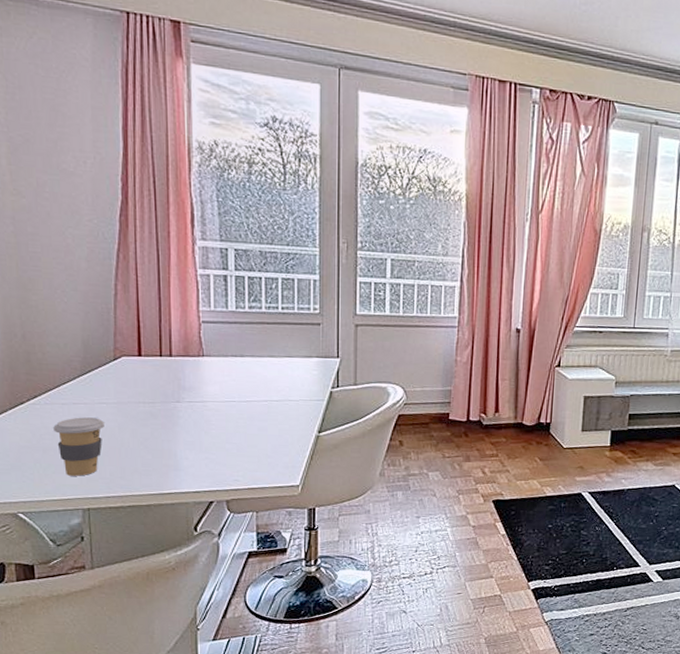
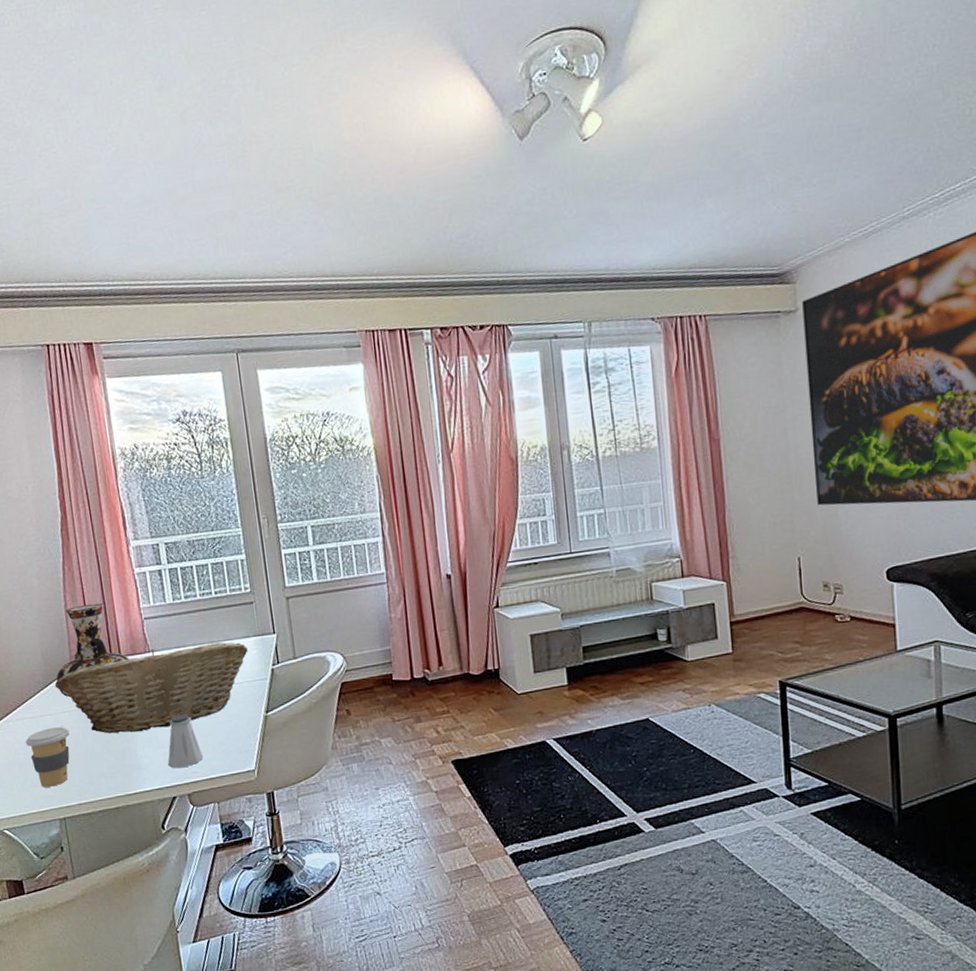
fruit basket: none [93,354,308,434] -> present [54,642,248,734]
vase: none [96,297,181,390] -> present [56,603,130,698]
saltshaker: none [209,422,247,475] -> present [168,714,203,769]

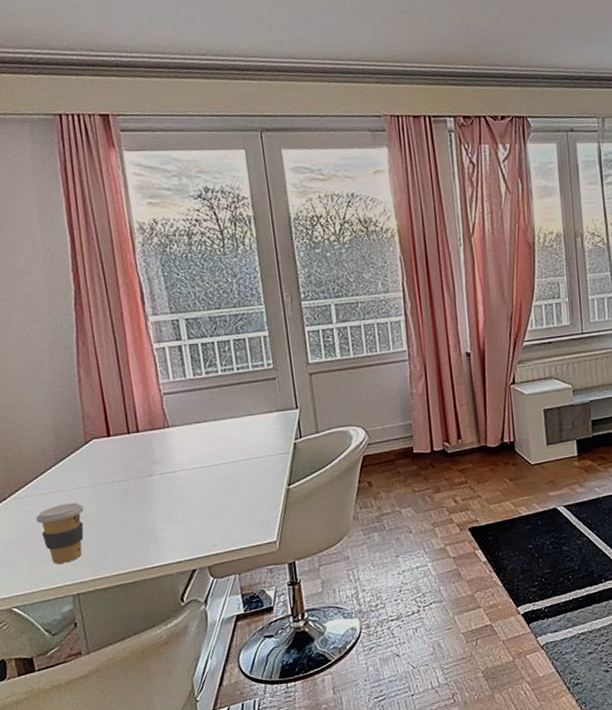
fruit basket: present [54,642,248,734] -> none [67,417,270,509]
vase: present [56,603,130,698] -> none [69,378,148,474]
saltshaker: present [168,714,203,769] -> none [187,488,224,542]

